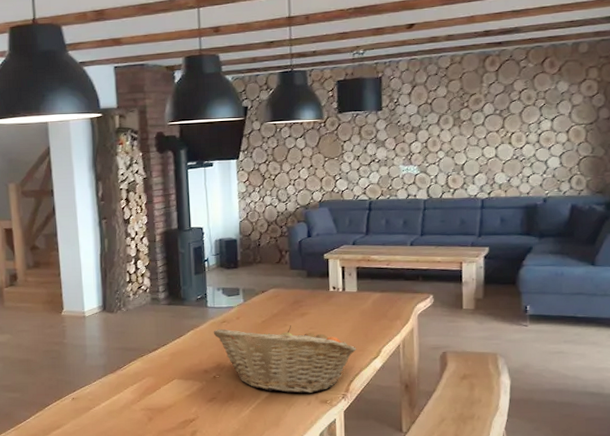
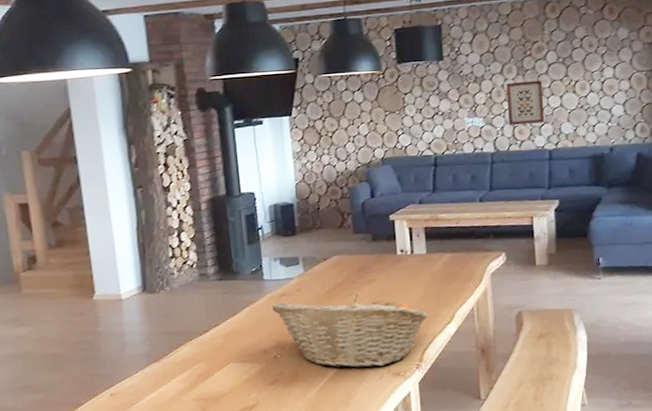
wall art: none [442,131,478,174] -> present [506,80,544,125]

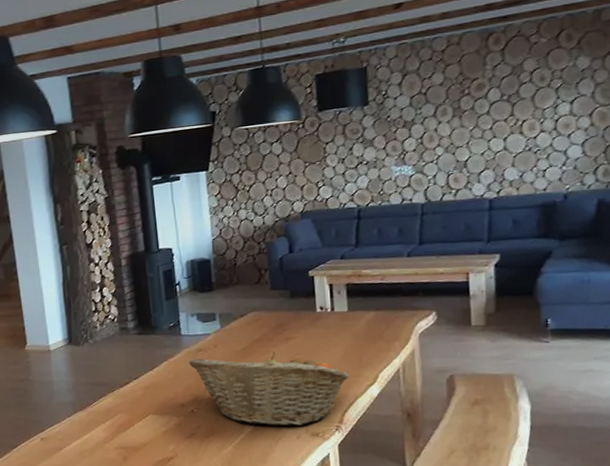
wall art: present [506,80,544,125] -> none [440,121,484,173]

